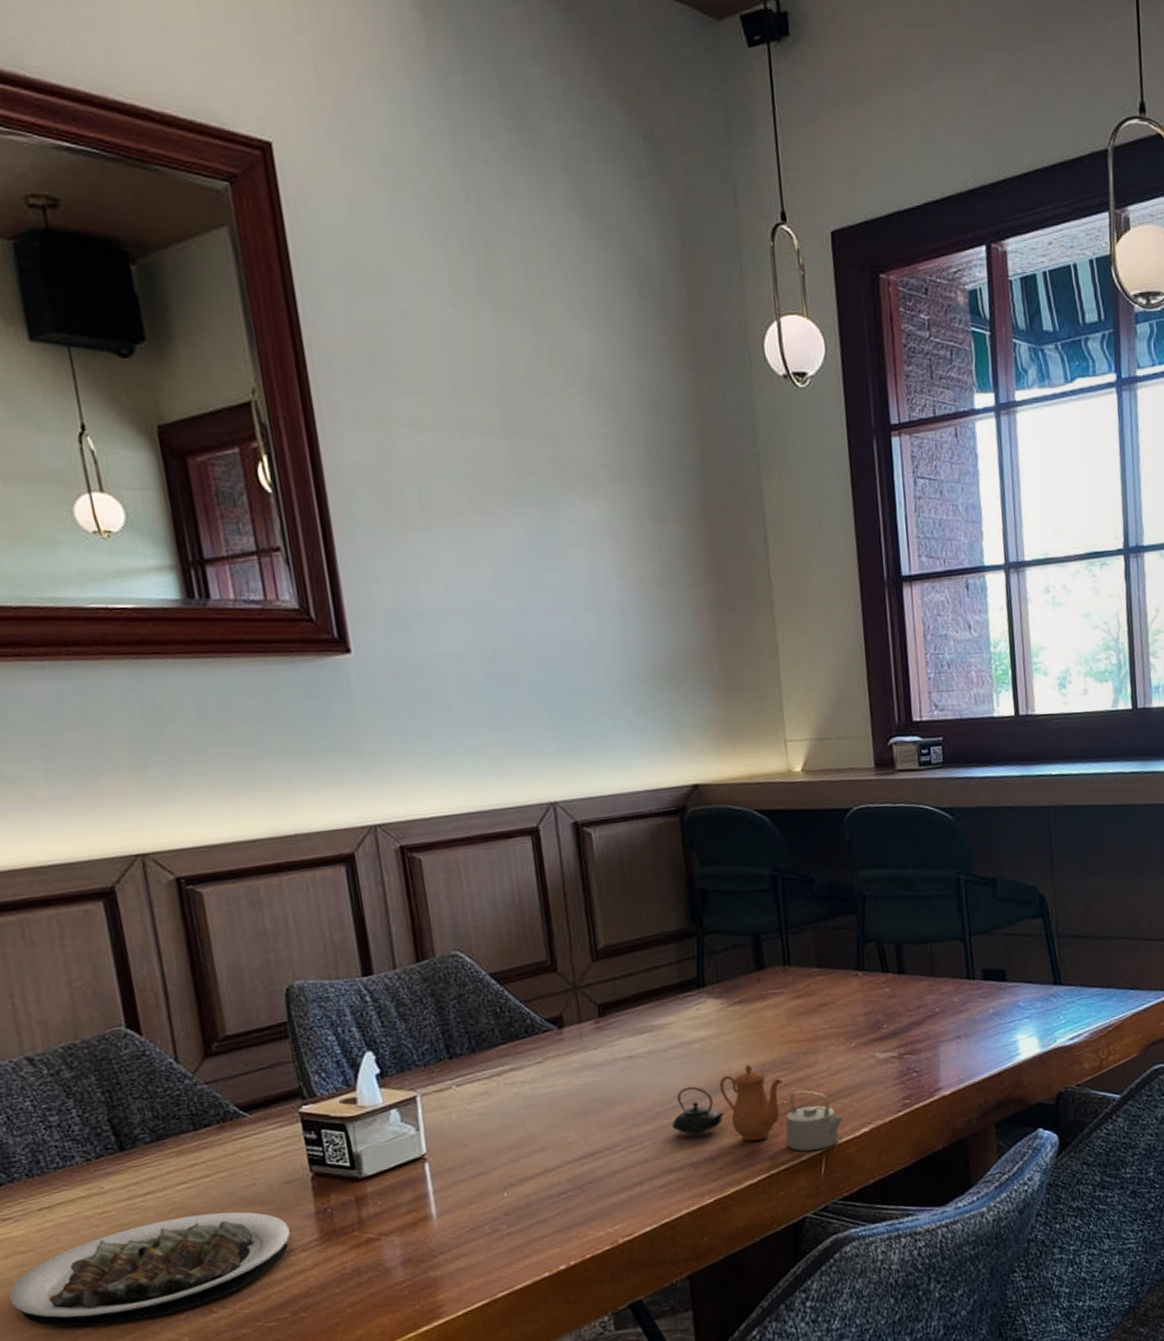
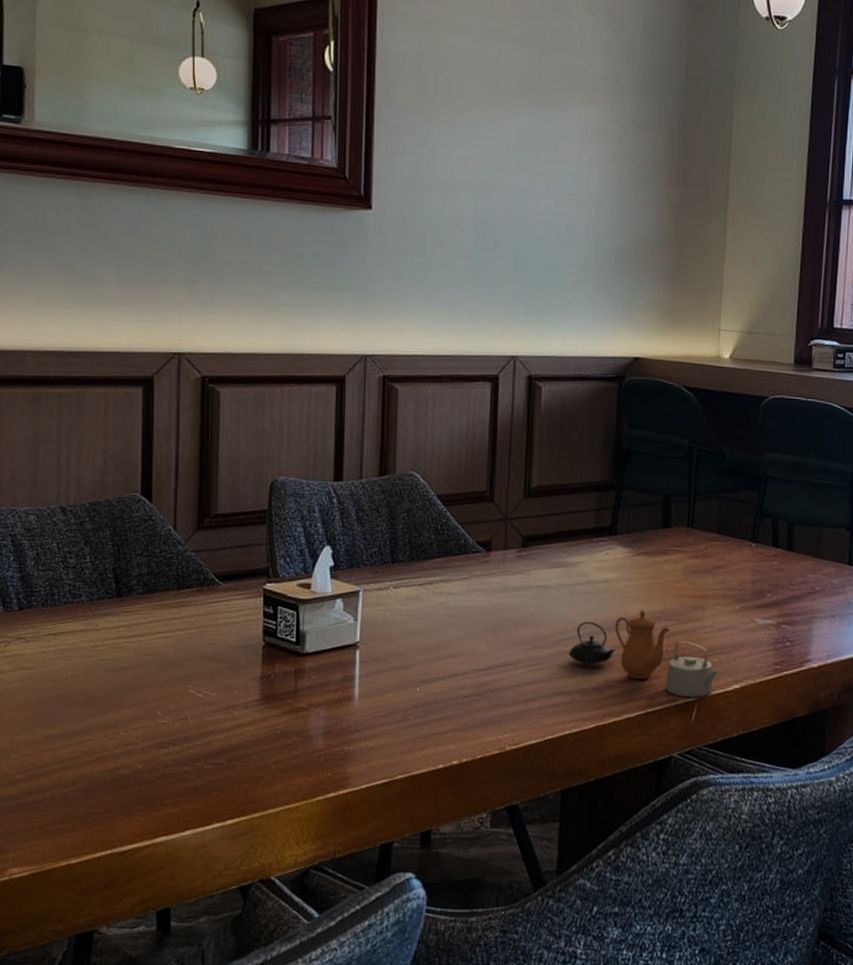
plate: present [9,1211,290,1327] -> none [9,661,237,742]

